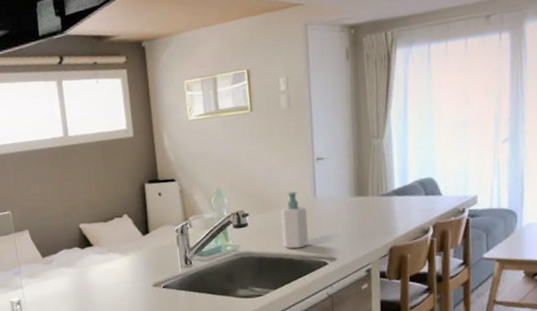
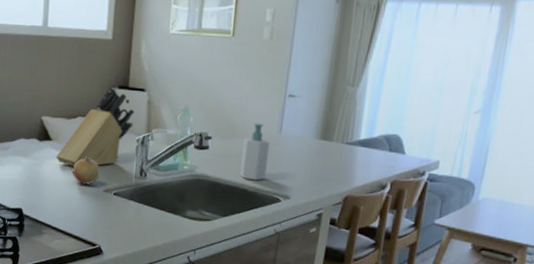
knife block: none [100,183,170,268] -> present [56,88,135,167]
fruit: none [118,255,147,283] -> present [72,156,101,185]

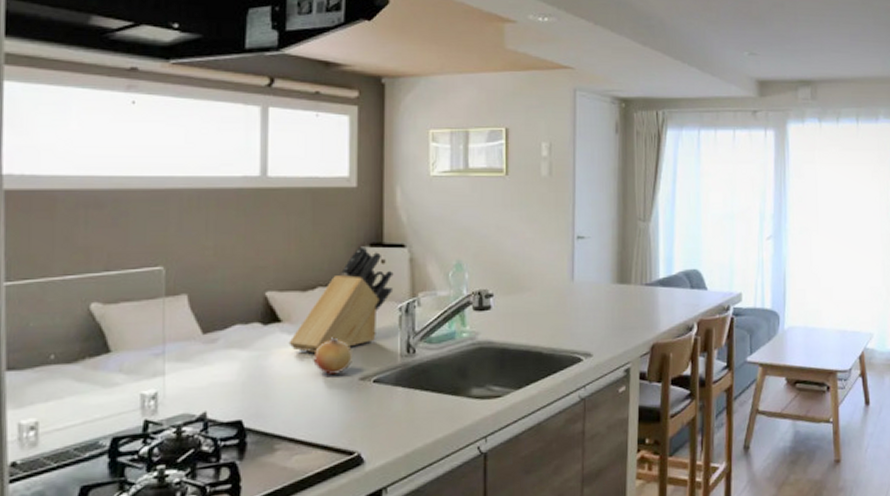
soap bottle: present [239,123,270,181] -> none [531,272,563,340]

